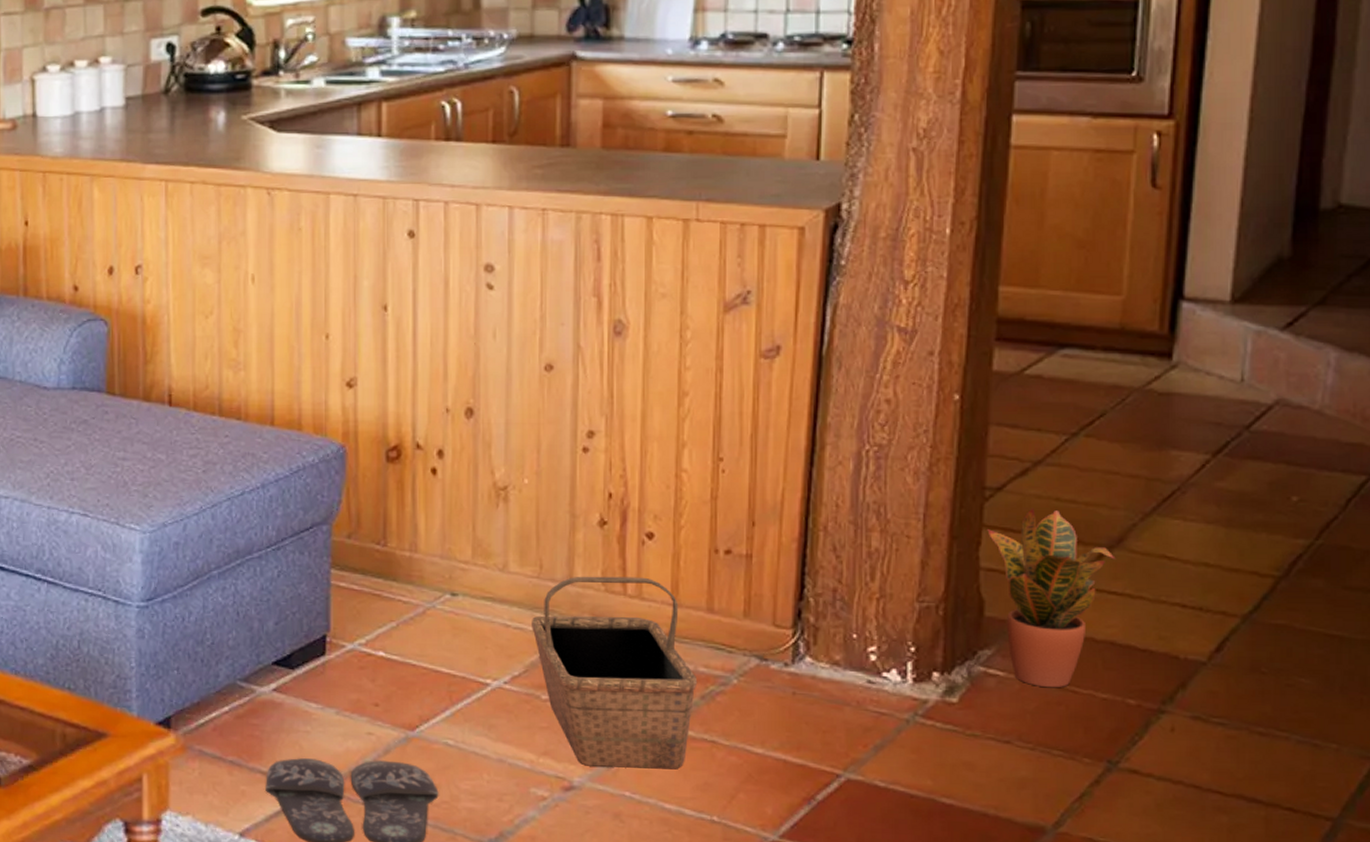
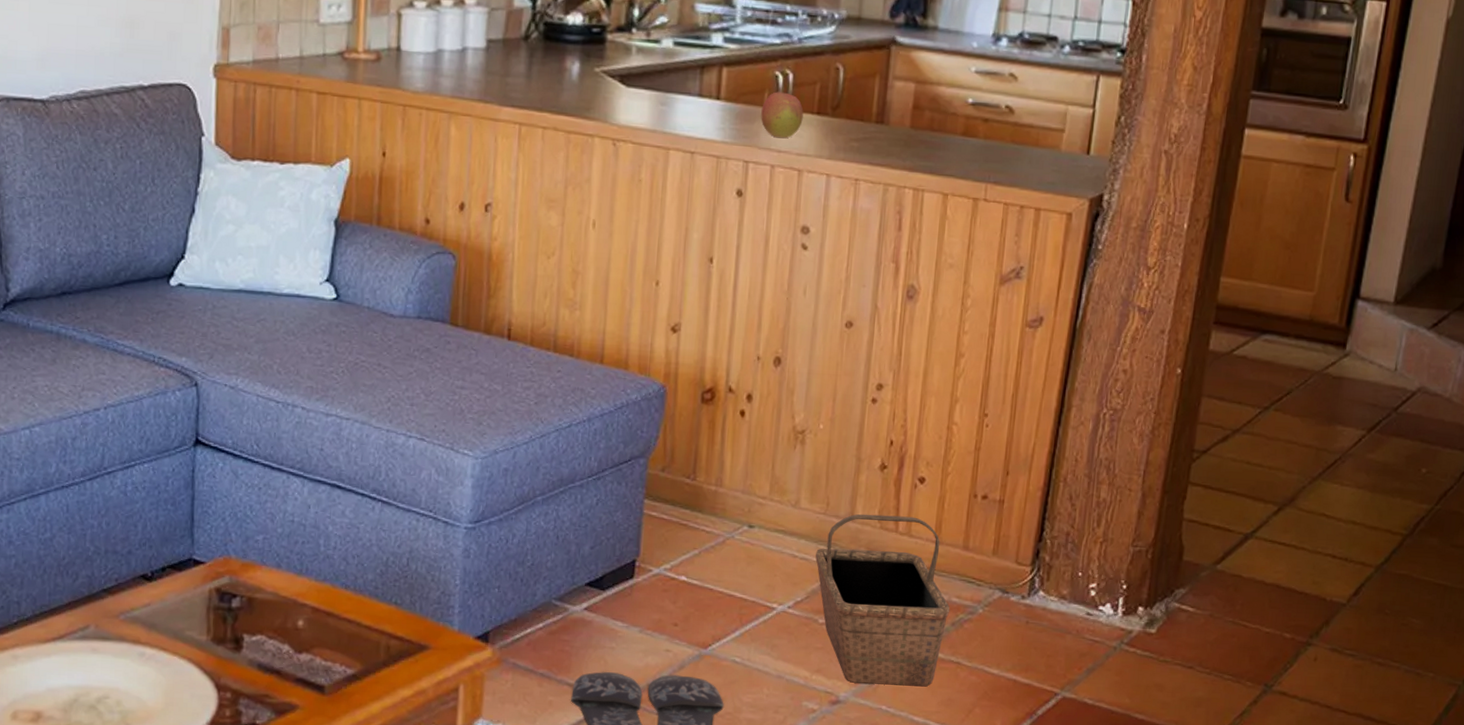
fruit: none [429,122,477,172] -> present [761,92,804,139]
potted plant: present [987,509,1116,688] -> none [1192,470,1287,623]

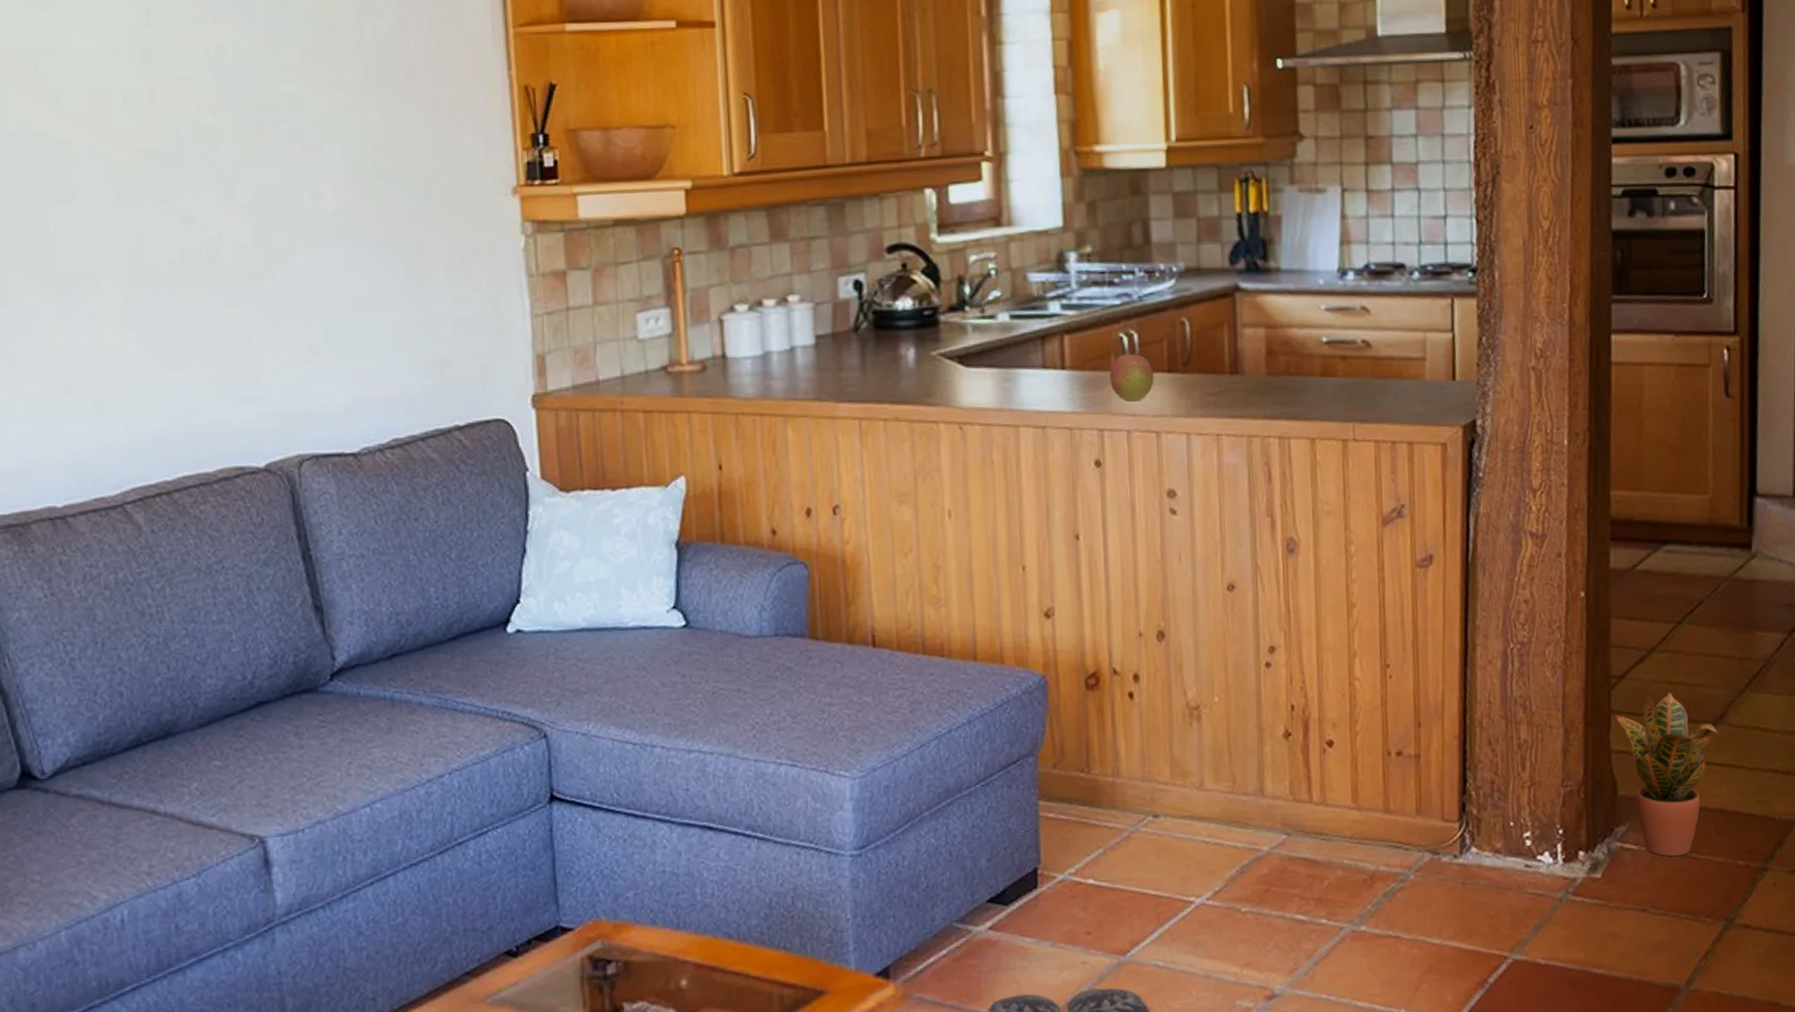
basket: present [815,514,950,687] -> none [1229,784,1380,973]
potted plant: none [1192,470,1287,623] -> present [1615,693,1720,857]

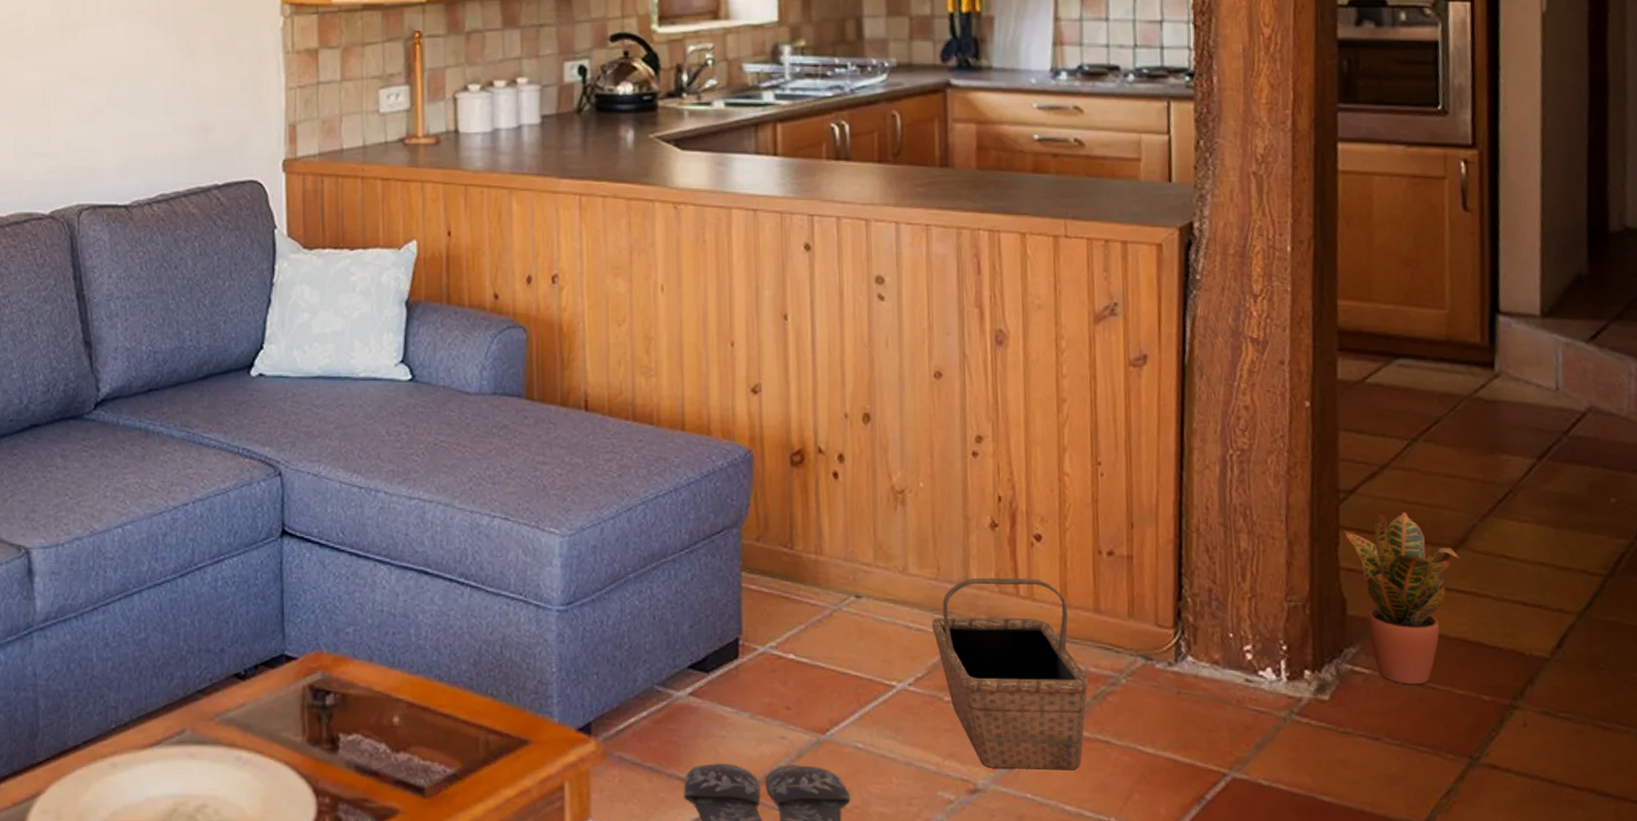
fruit: present [1109,353,1154,402] -> none [820,143,864,189]
basket: none [1229,784,1380,973] -> present [932,577,1089,771]

